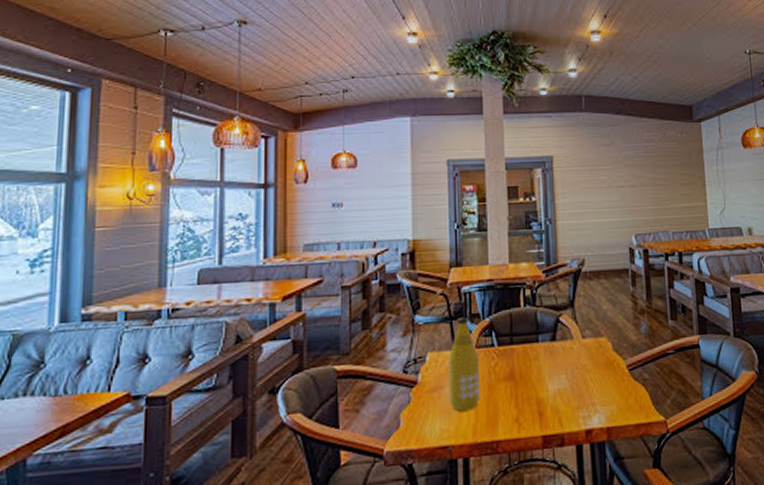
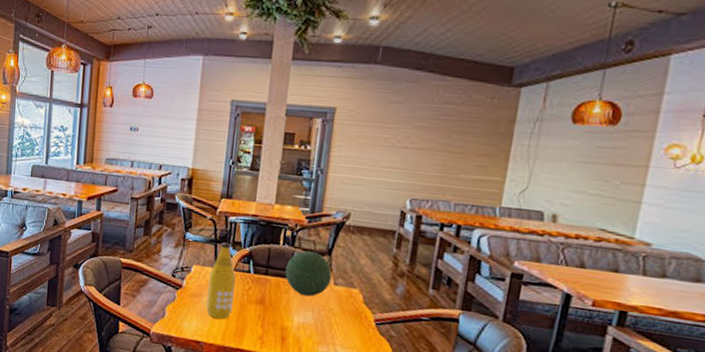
decorative orb: none [531,306,578,359] -> present [285,250,332,297]

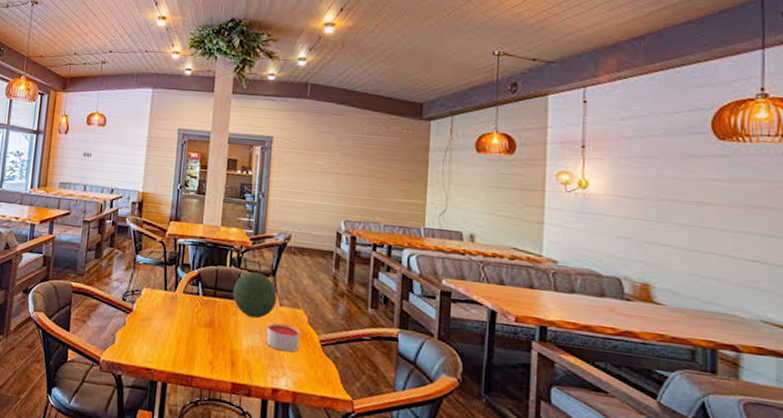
bottle: present [206,242,236,320] -> none [156,265,185,344]
candle: none [318,301,355,330] -> present [266,323,300,353]

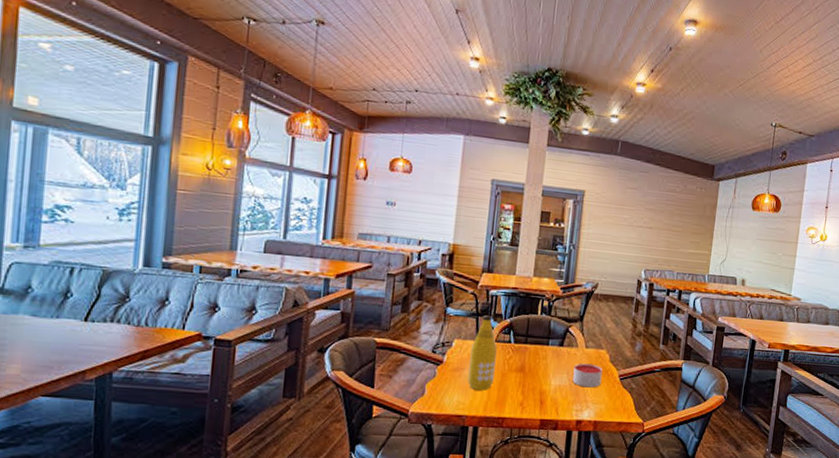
bottle: none [156,265,185,344] -> present [468,315,497,391]
decorative orb: present [233,271,277,319] -> none [543,318,584,361]

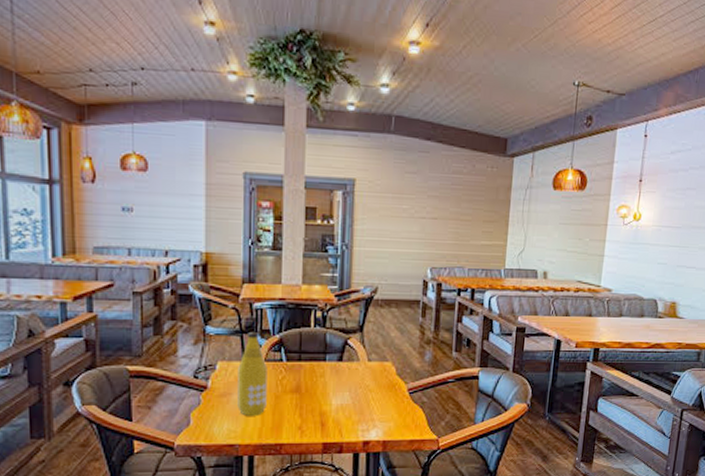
candle: present [572,363,603,388] -> none [355,378,389,405]

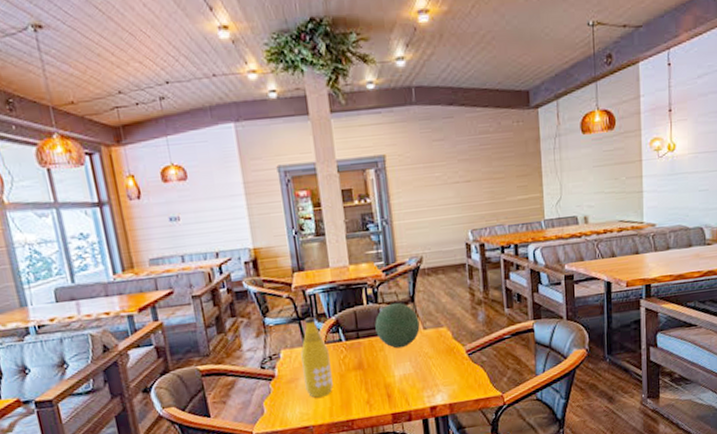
decorative orb: none [319,329,365,377] -> present [375,302,420,349]

